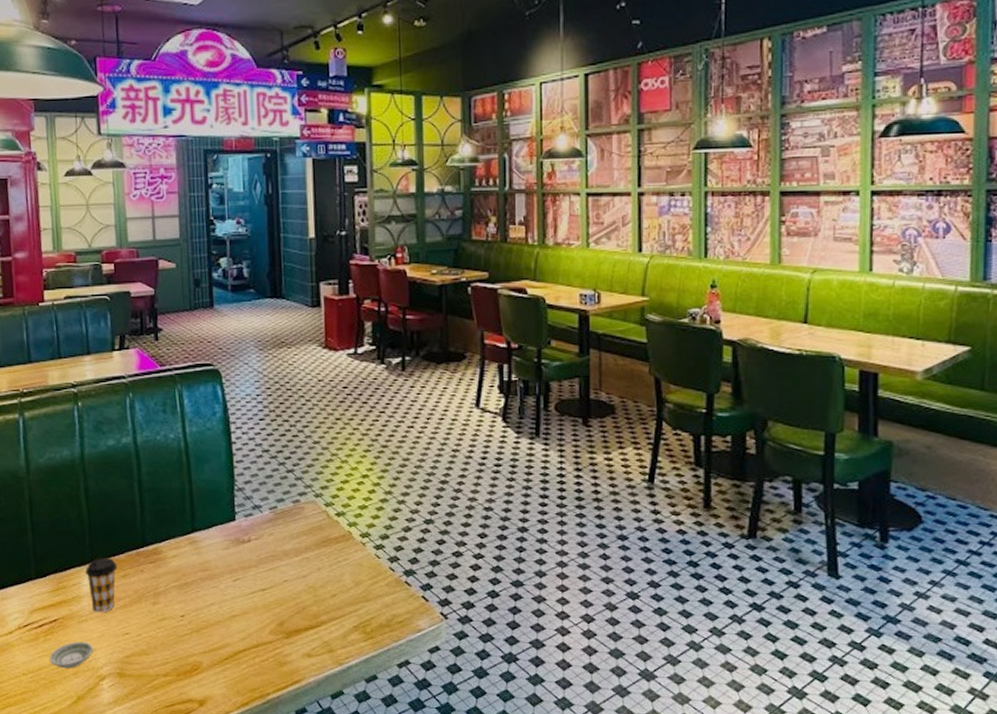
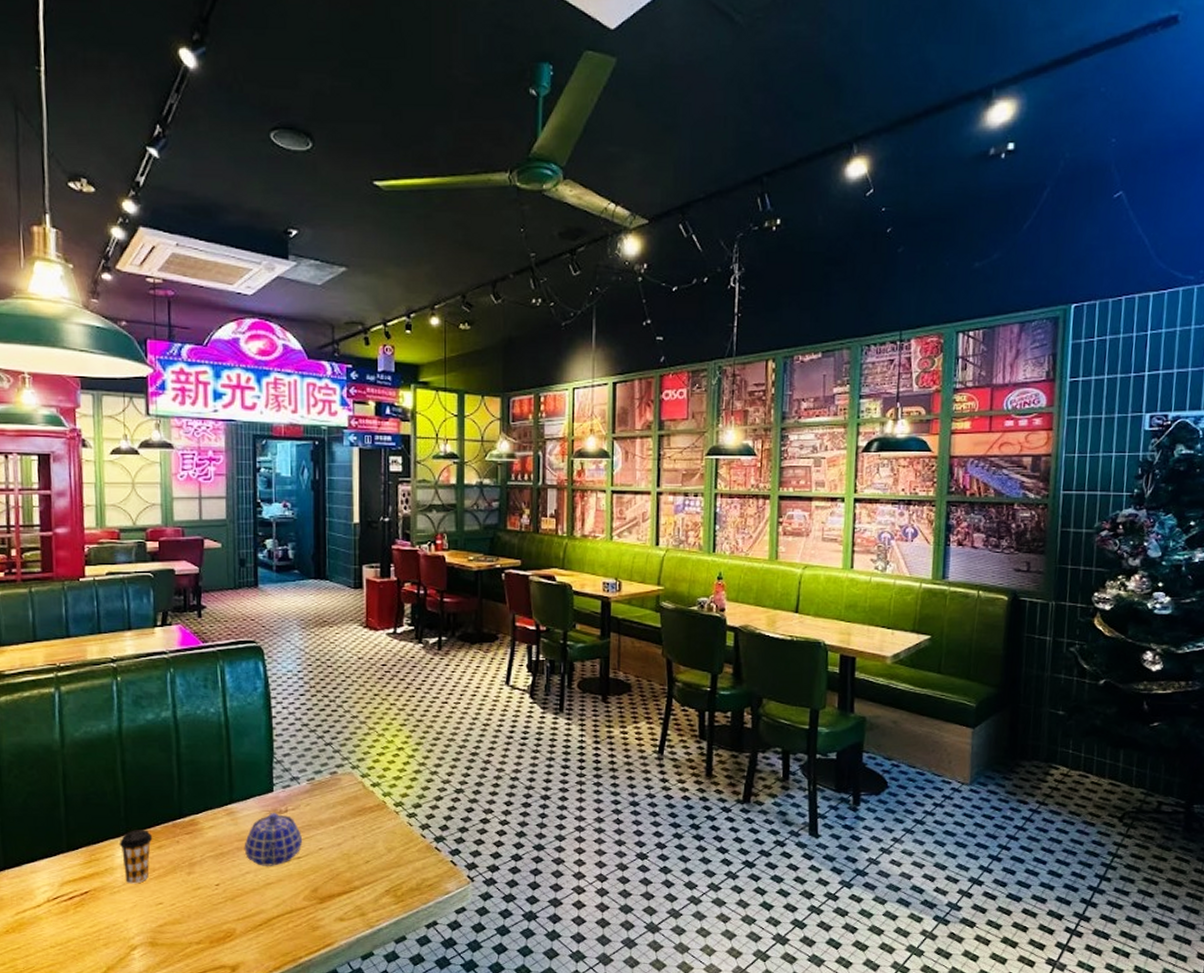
saucer: present [49,642,93,669] -> none [79,913,125,940]
teapot: none [207,541,267,598] -> present [244,812,303,866]

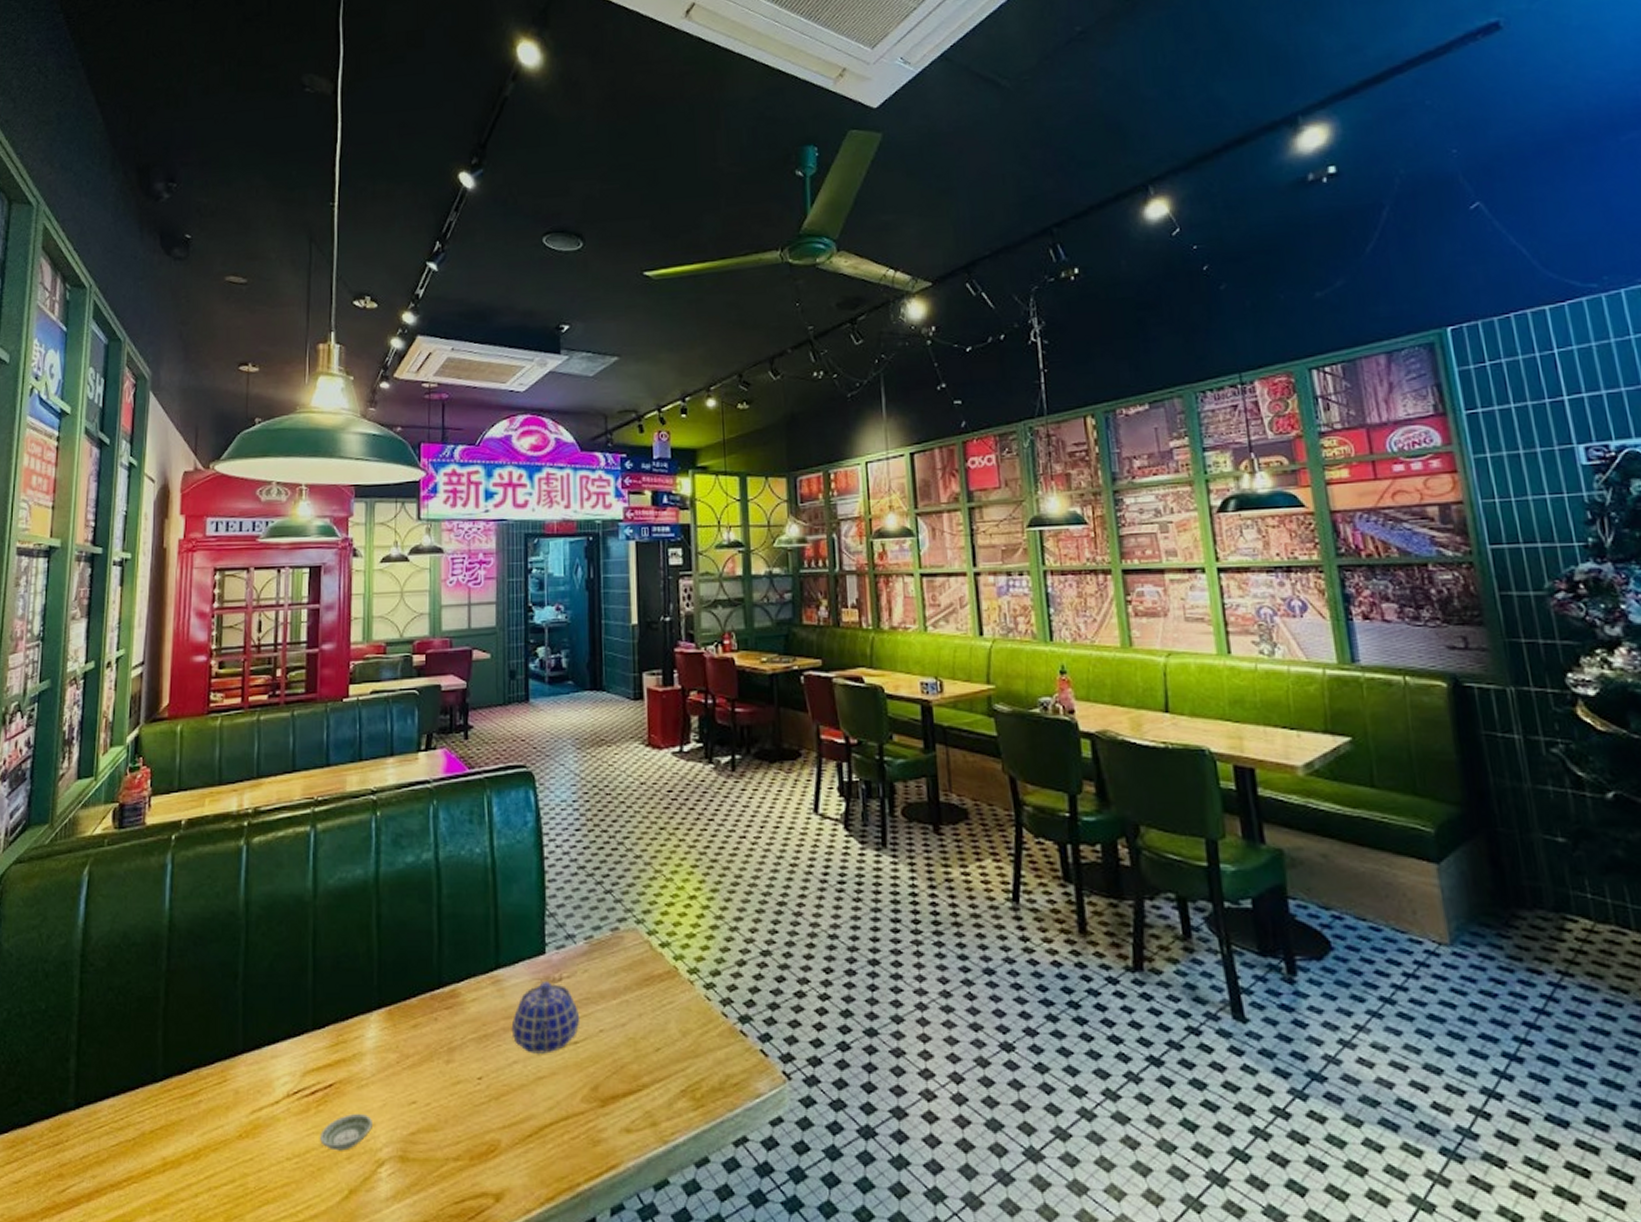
saucer: none [79,913,125,940] -> present [320,1114,372,1151]
coffee cup: present [119,830,153,884] -> none [369,1003,408,1075]

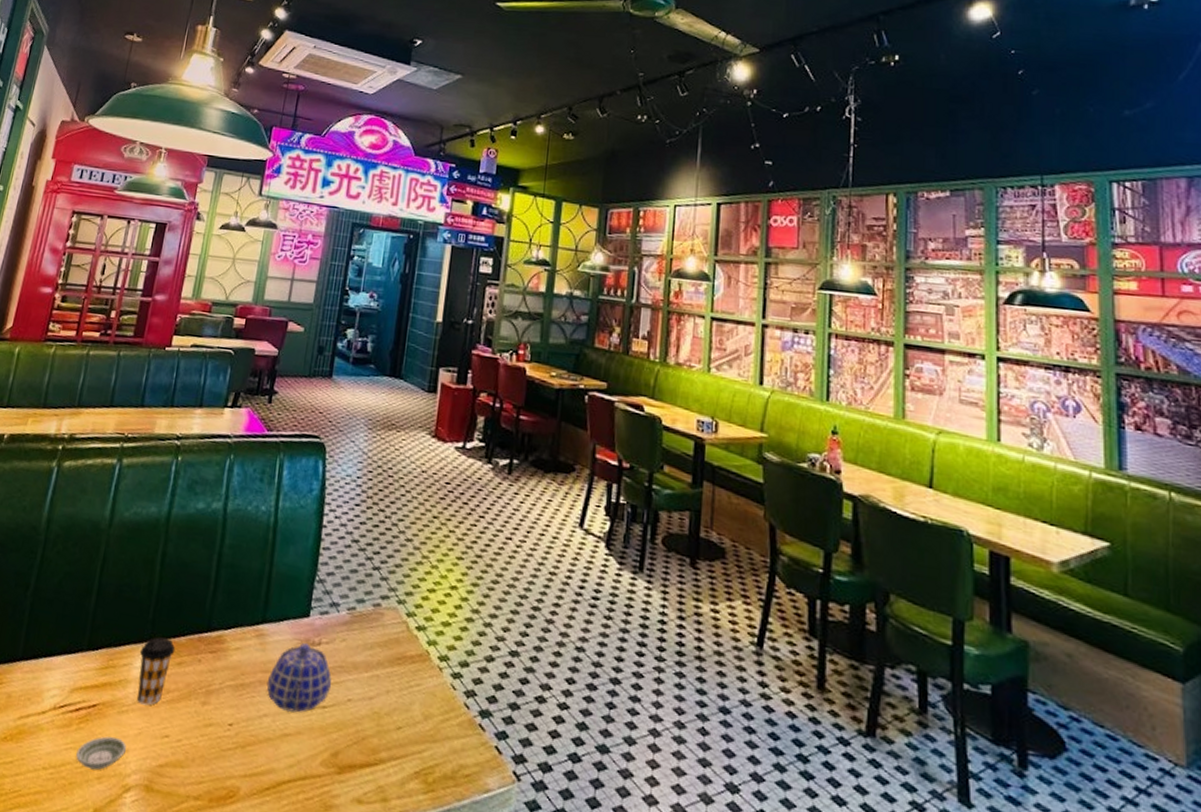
coffee cup: none [369,1003,408,1075] -> present [137,637,176,706]

